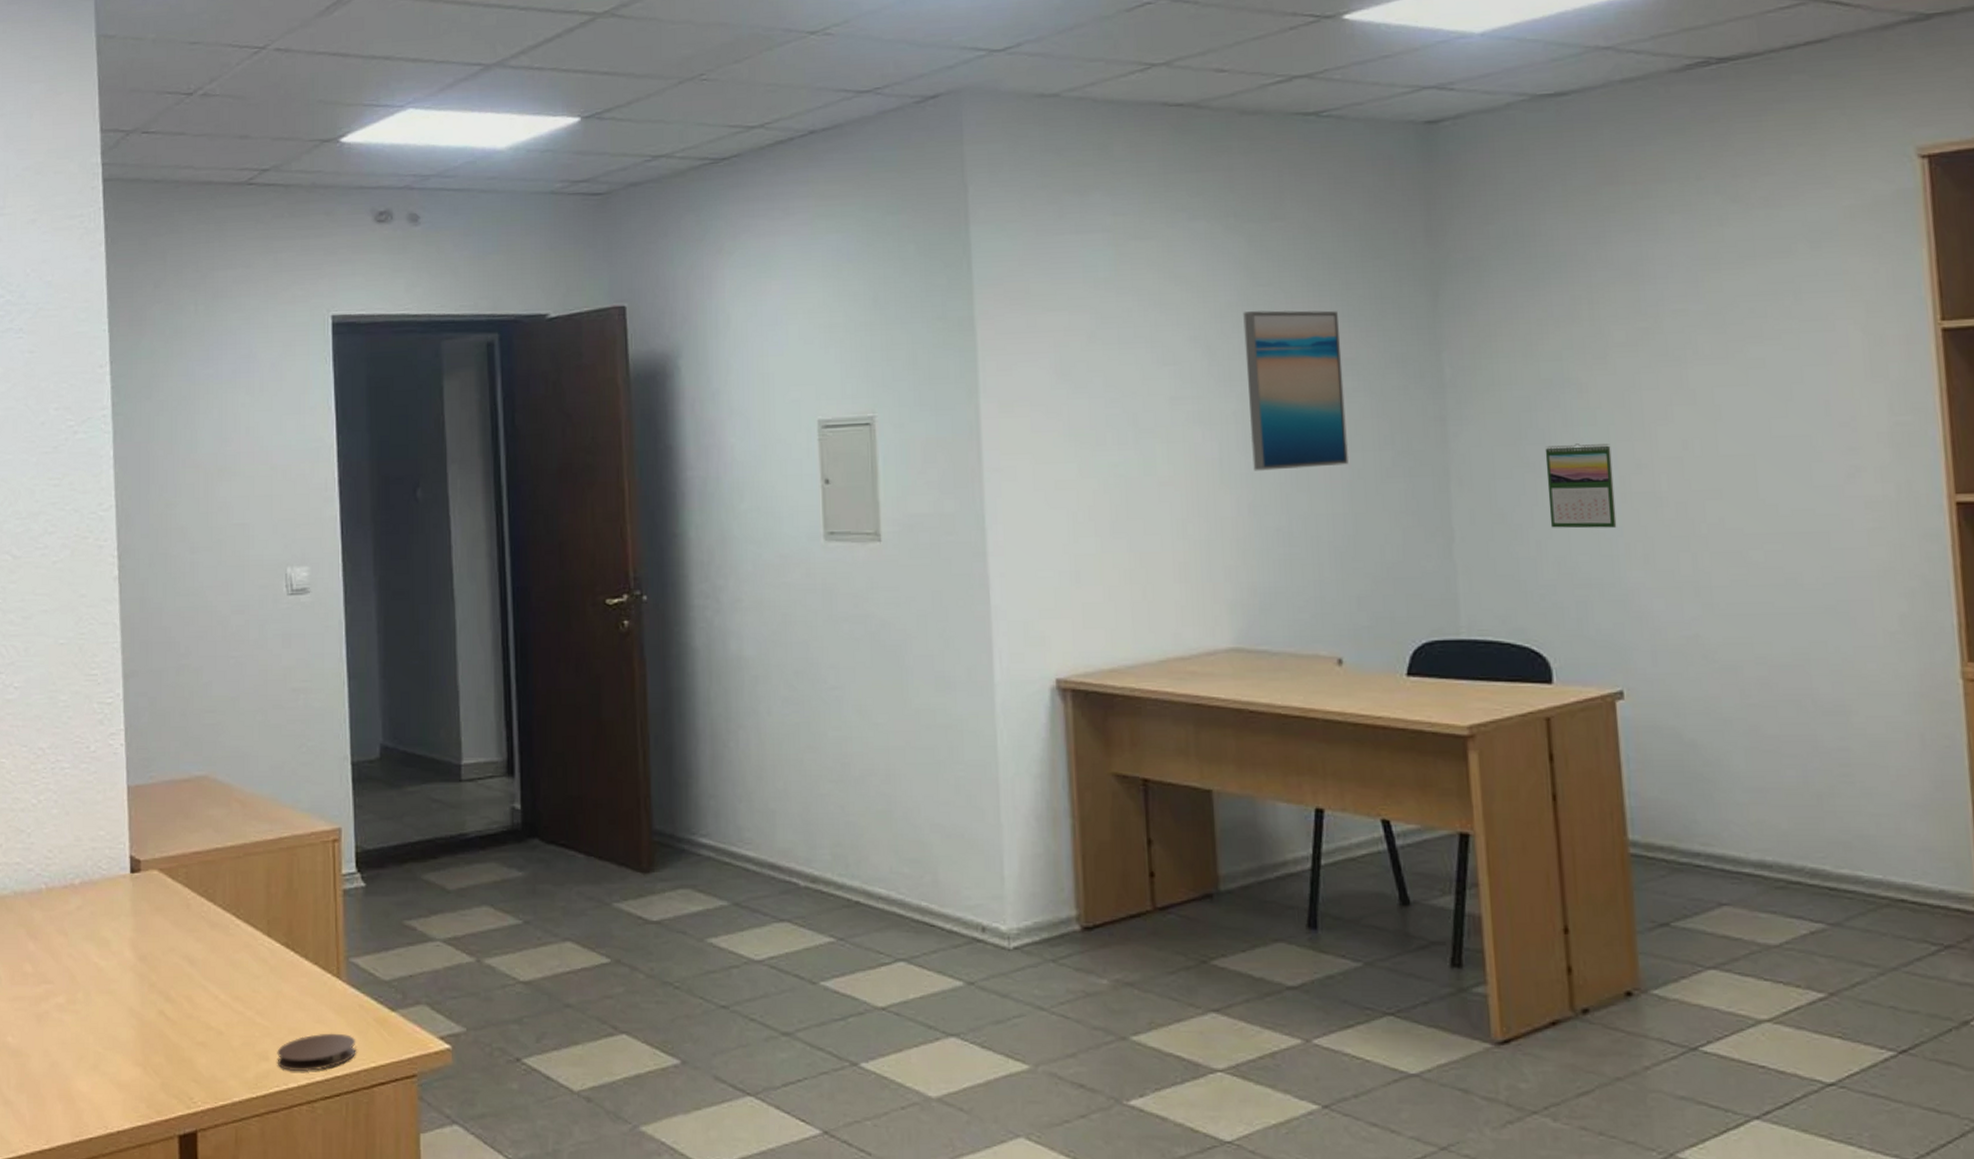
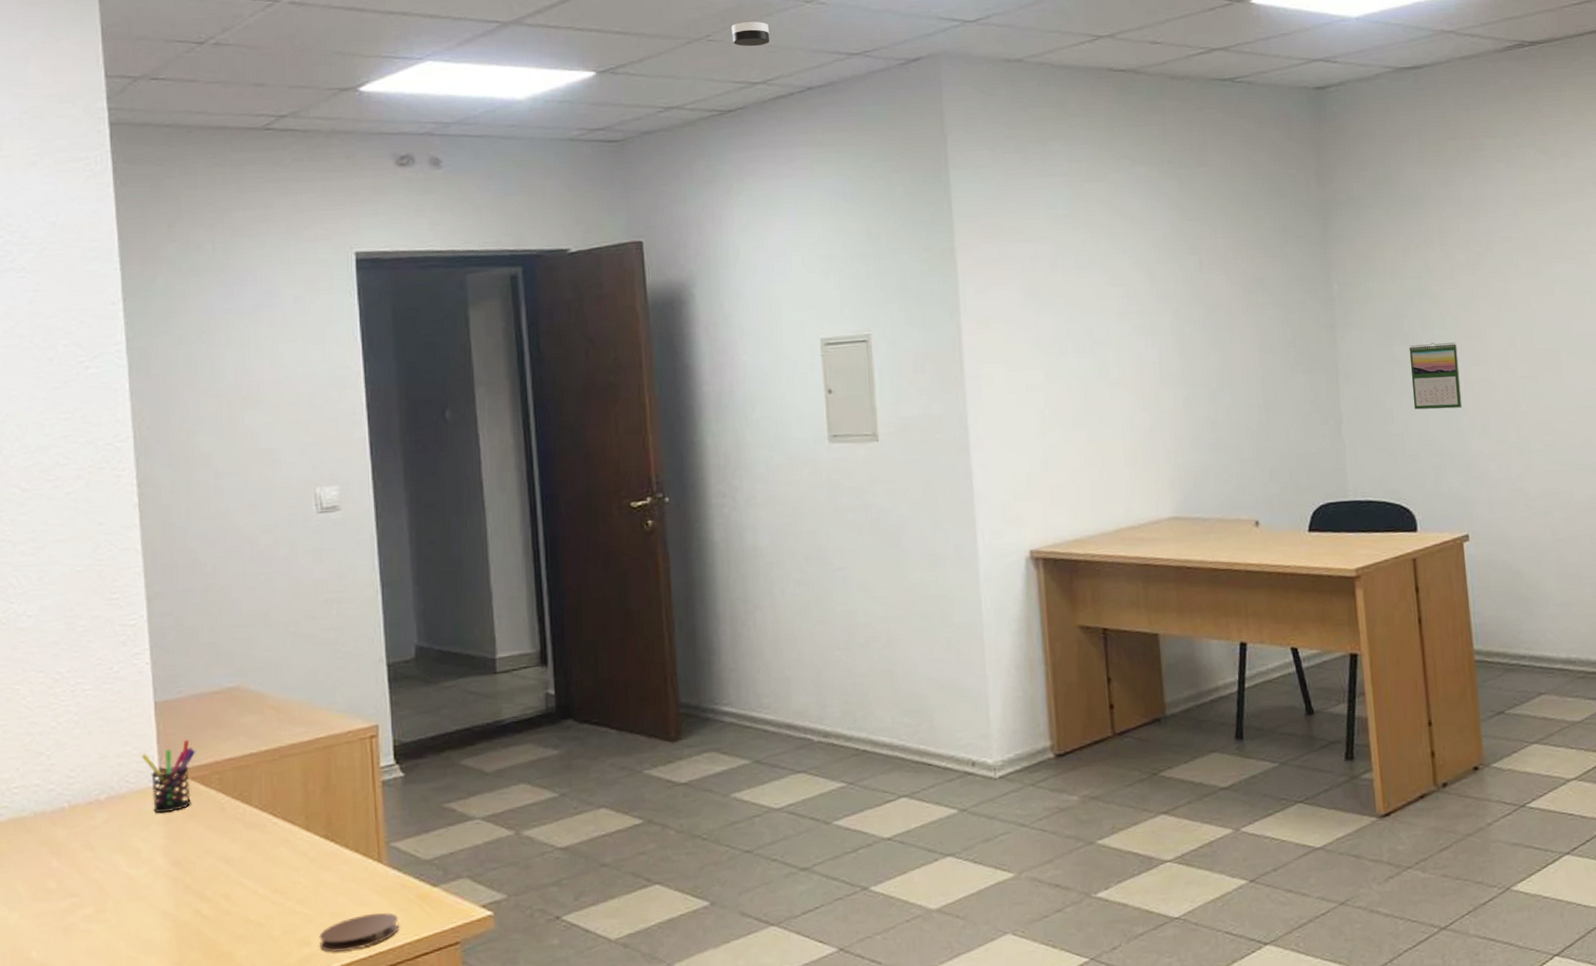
pen holder: none [113,828,165,903] -> present [141,739,196,813]
smoke detector: none [727,57,769,86] -> present [731,21,770,47]
wall art: present [1243,310,1348,471] -> none [1176,240,1261,372]

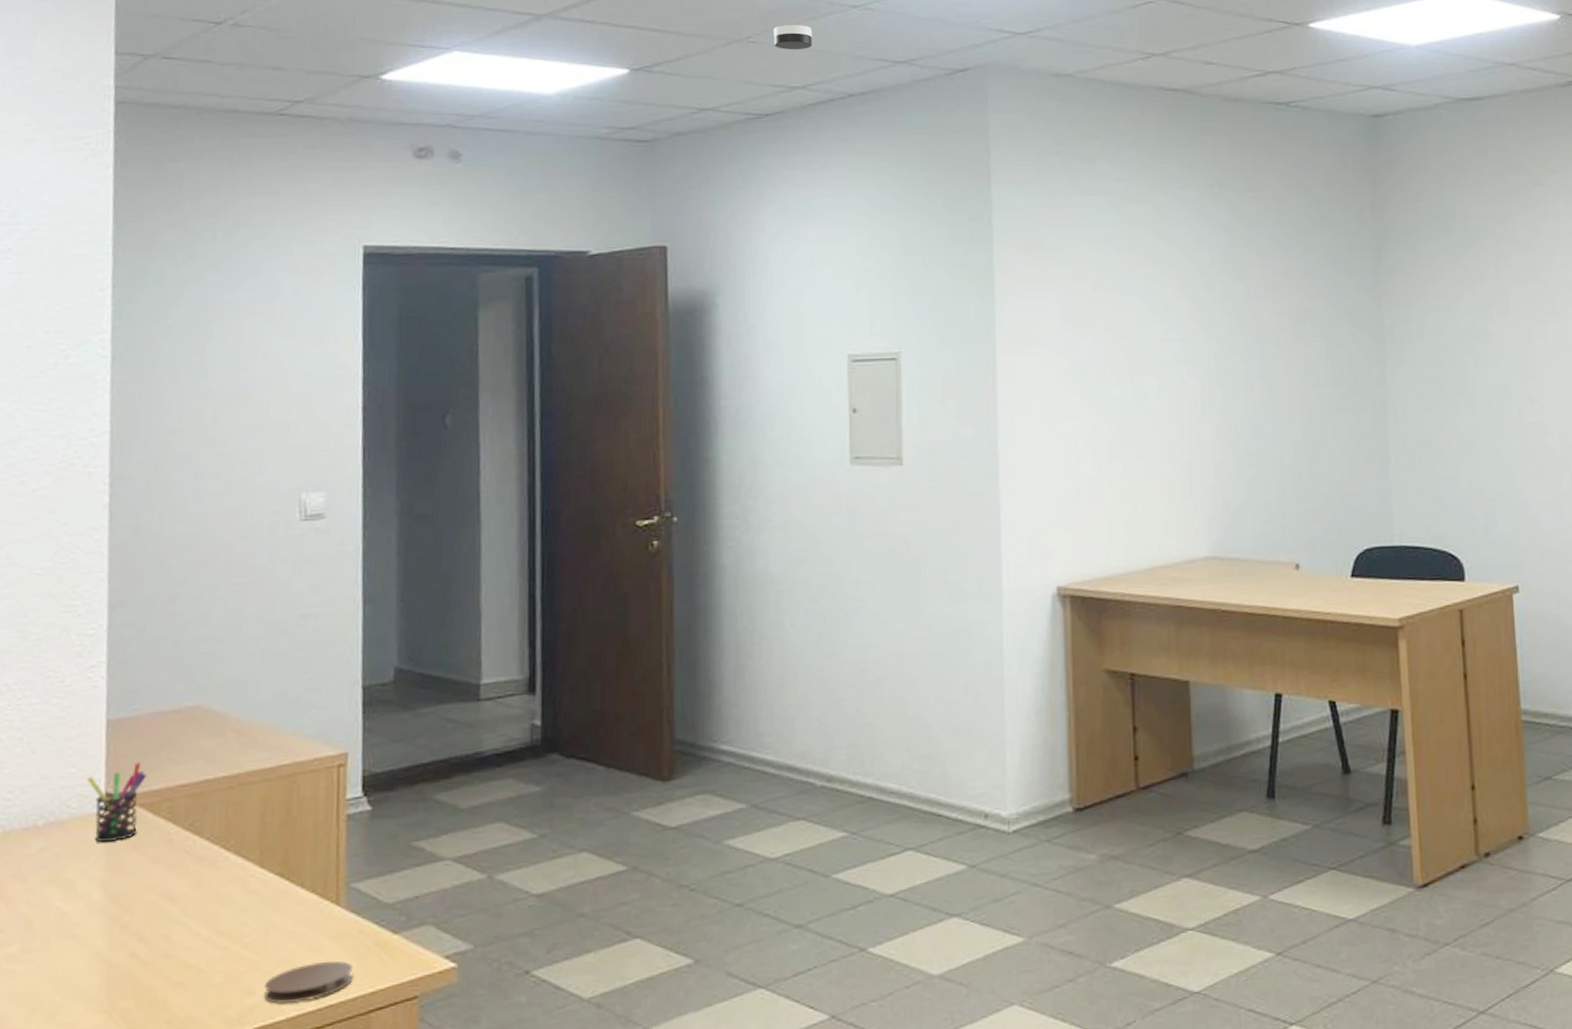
calendar: present [1409,342,1462,410] -> none [1461,383,1515,453]

